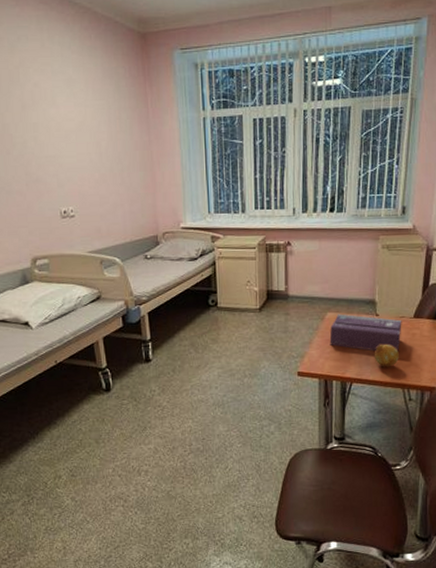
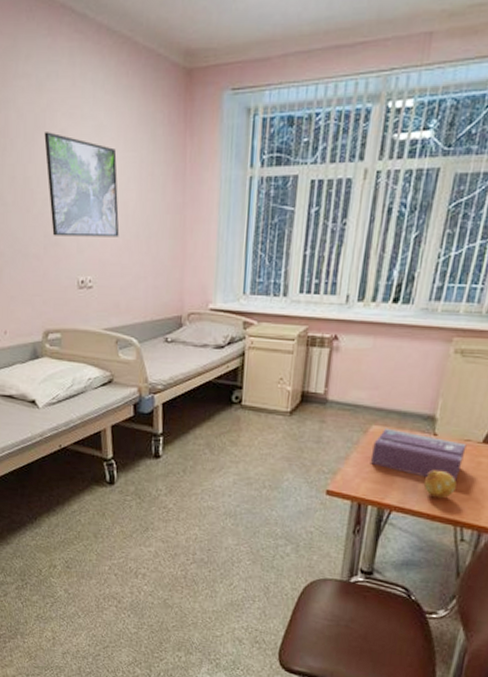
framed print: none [19,85,95,174] -> present [44,132,120,237]

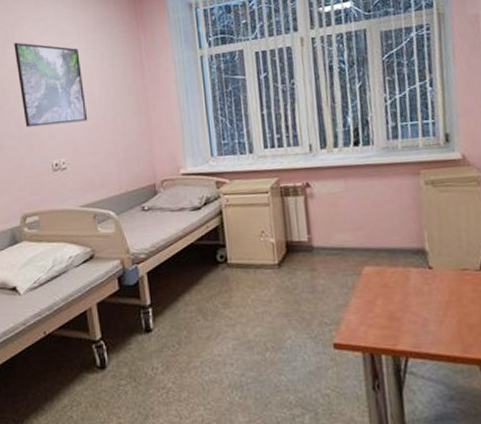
tissue box: present [370,428,467,482] -> none [370,267,467,316]
fruit: present [423,469,457,499] -> none [432,305,469,337]

